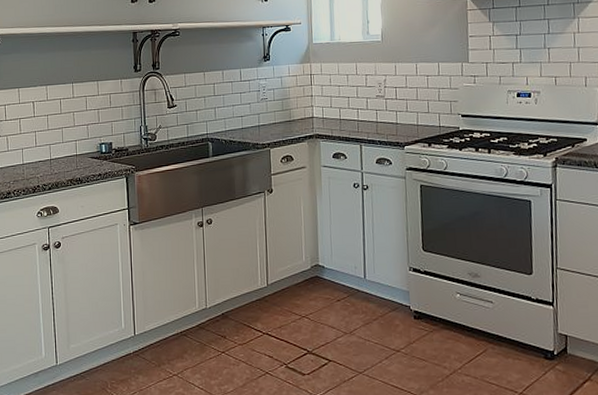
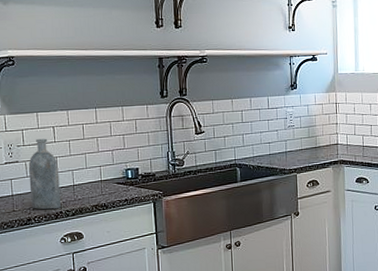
bottle: none [10,113,38,184] -> present [28,138,61,210]

